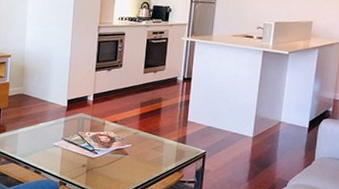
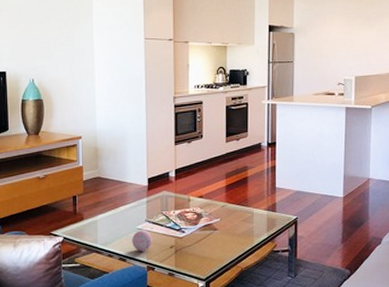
decorative ball: none [47,146,67,167] -> present [132,230,152,251]

